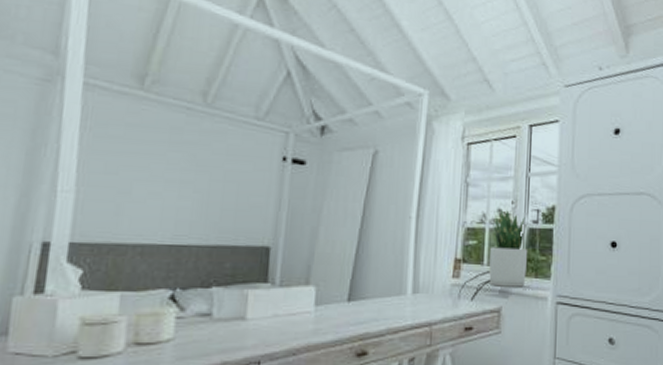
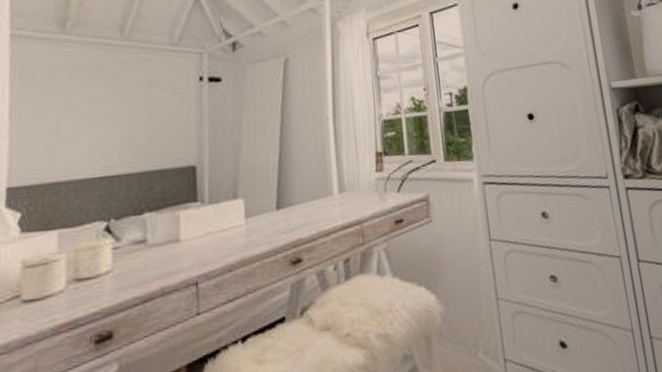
planter: present [489,210,527,287] -> none [408,98,449,175]

